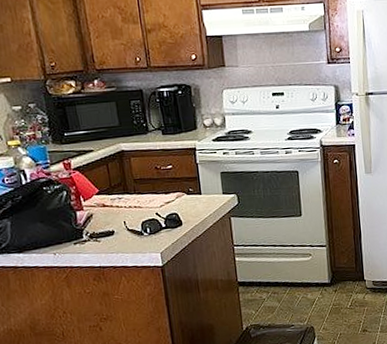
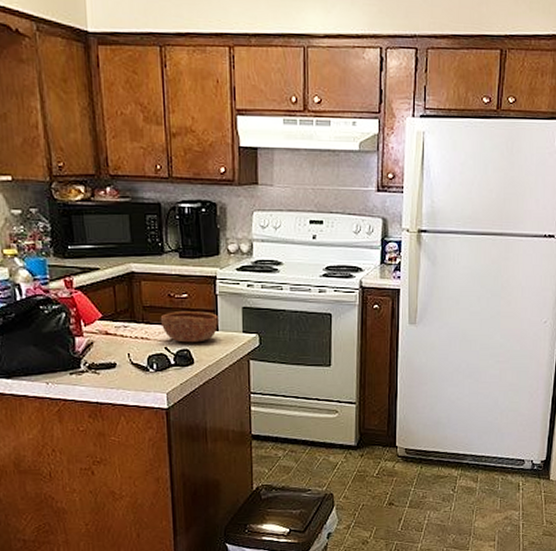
bowl: none [149,179,201,208] -> present [160,311,218,343]

